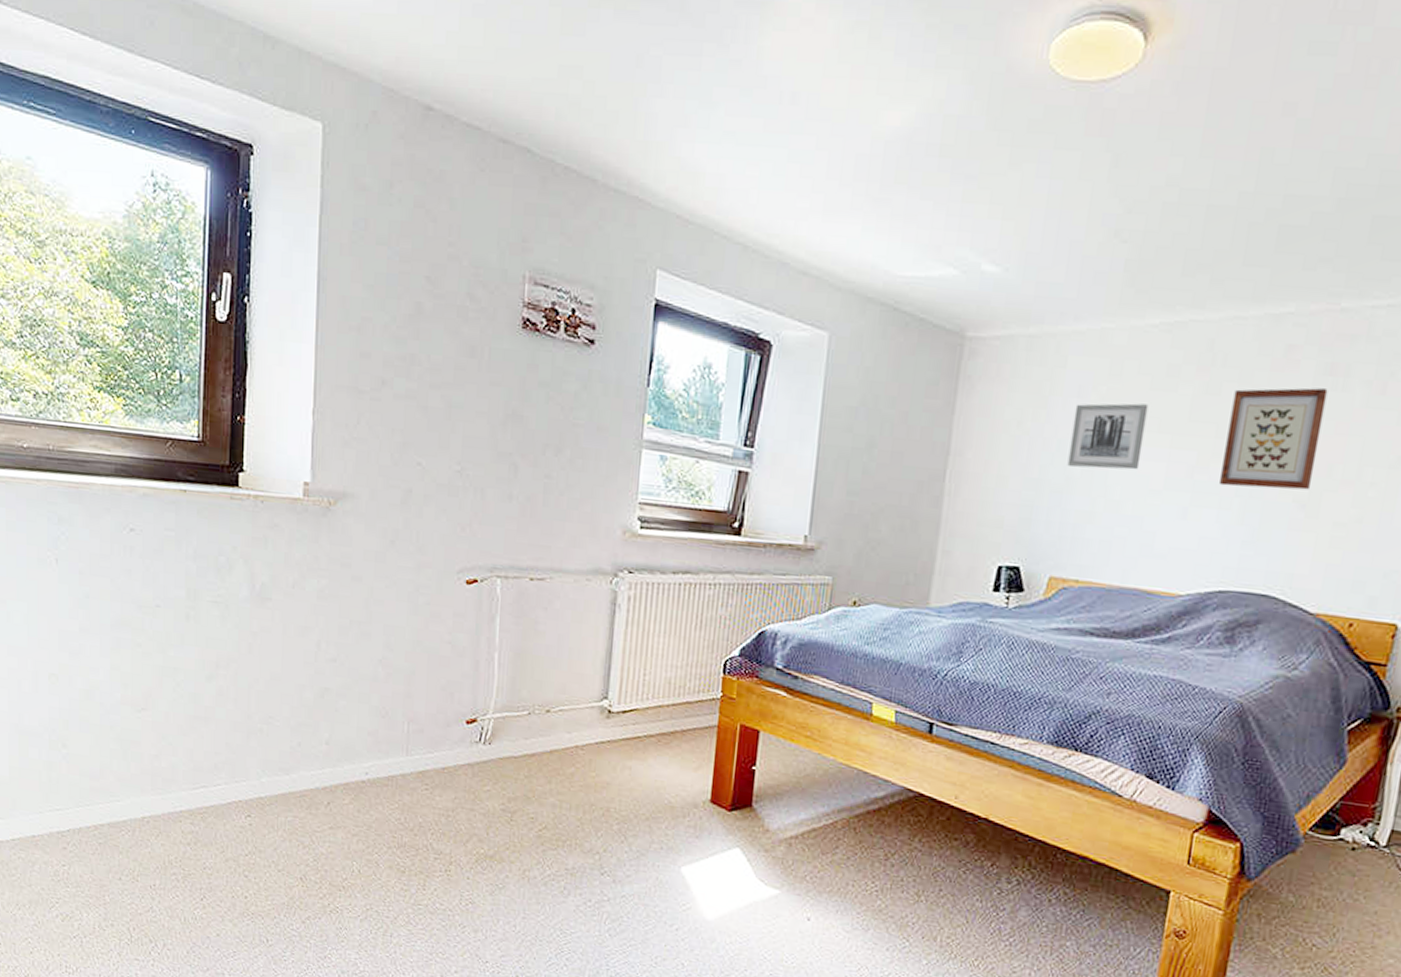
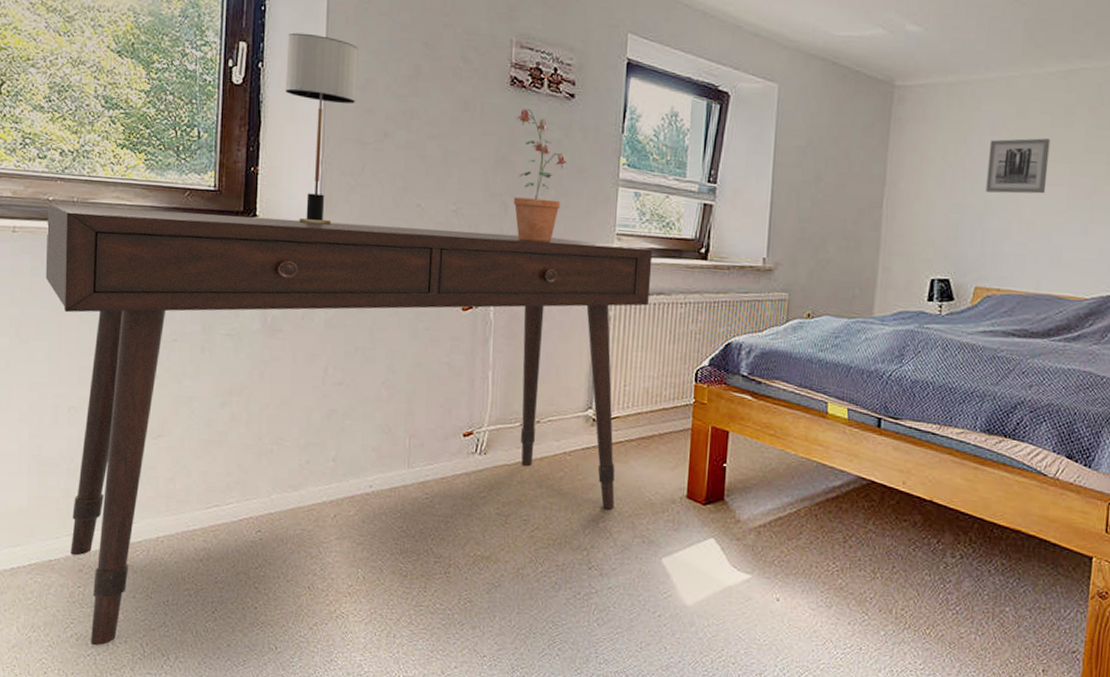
desk: none [21,451,680,928] -> present [45,203,653,646]
table lamp: none [273,263,353,483] -> present [285,32,358,225]
potted plant: none [524,356,585,511] -> present [513,109,567,243]

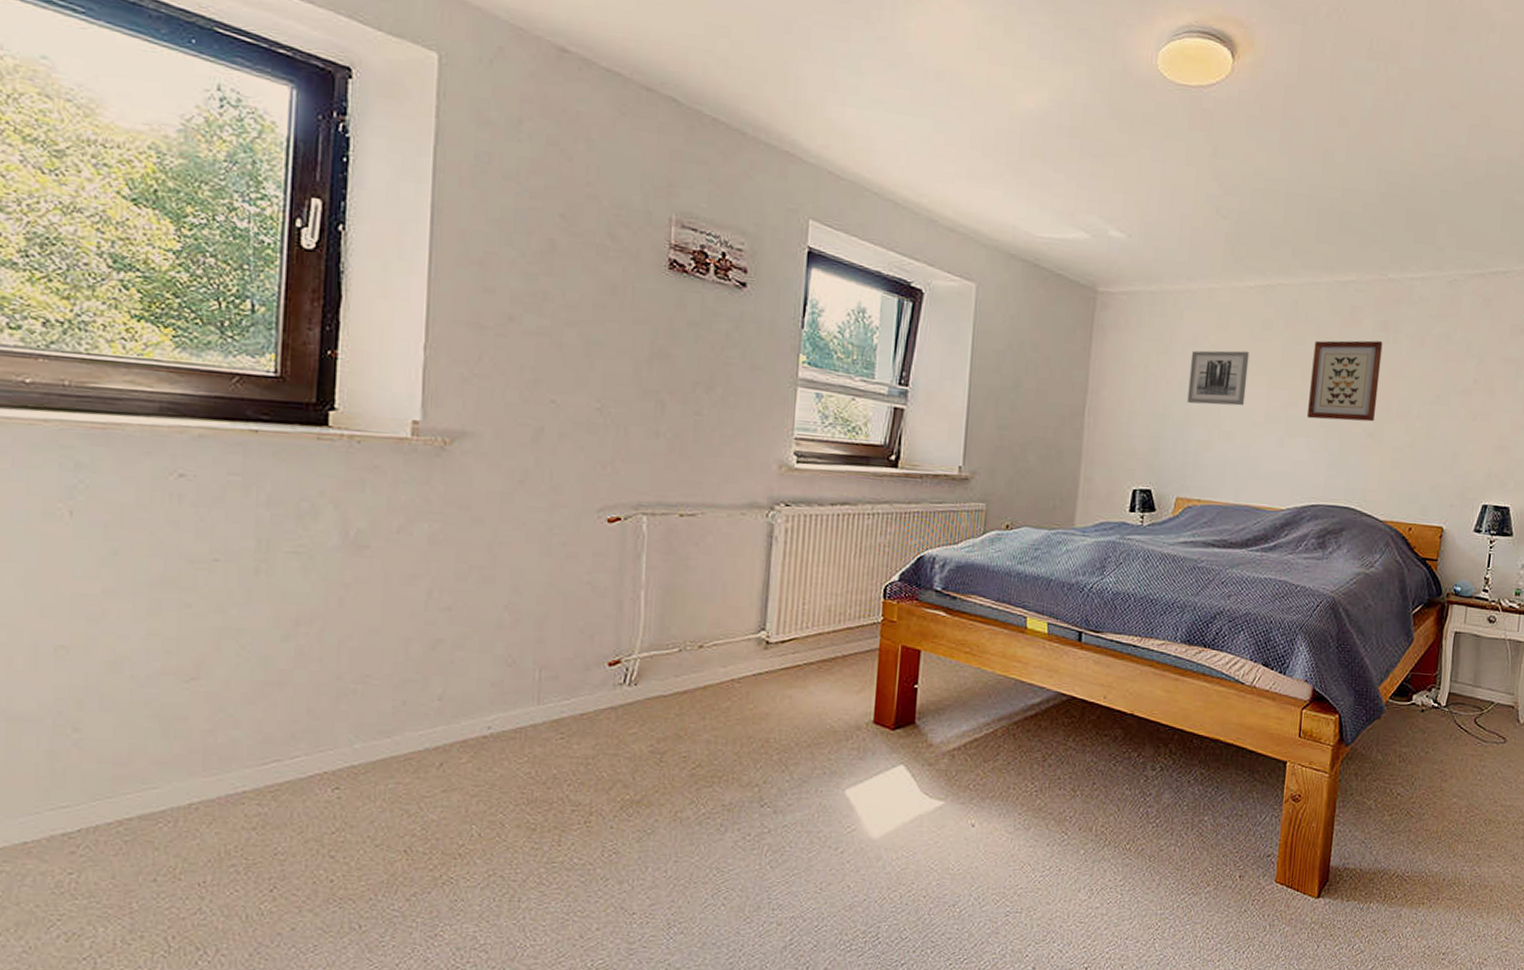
desk: present [45,203,653,646] -> none [19,387,837,946]
table lamp: present [285,32,358,225] -> none [375,191,475,422]
potted plant: present [513,109,567,243] -> none [672,296,737,447]

